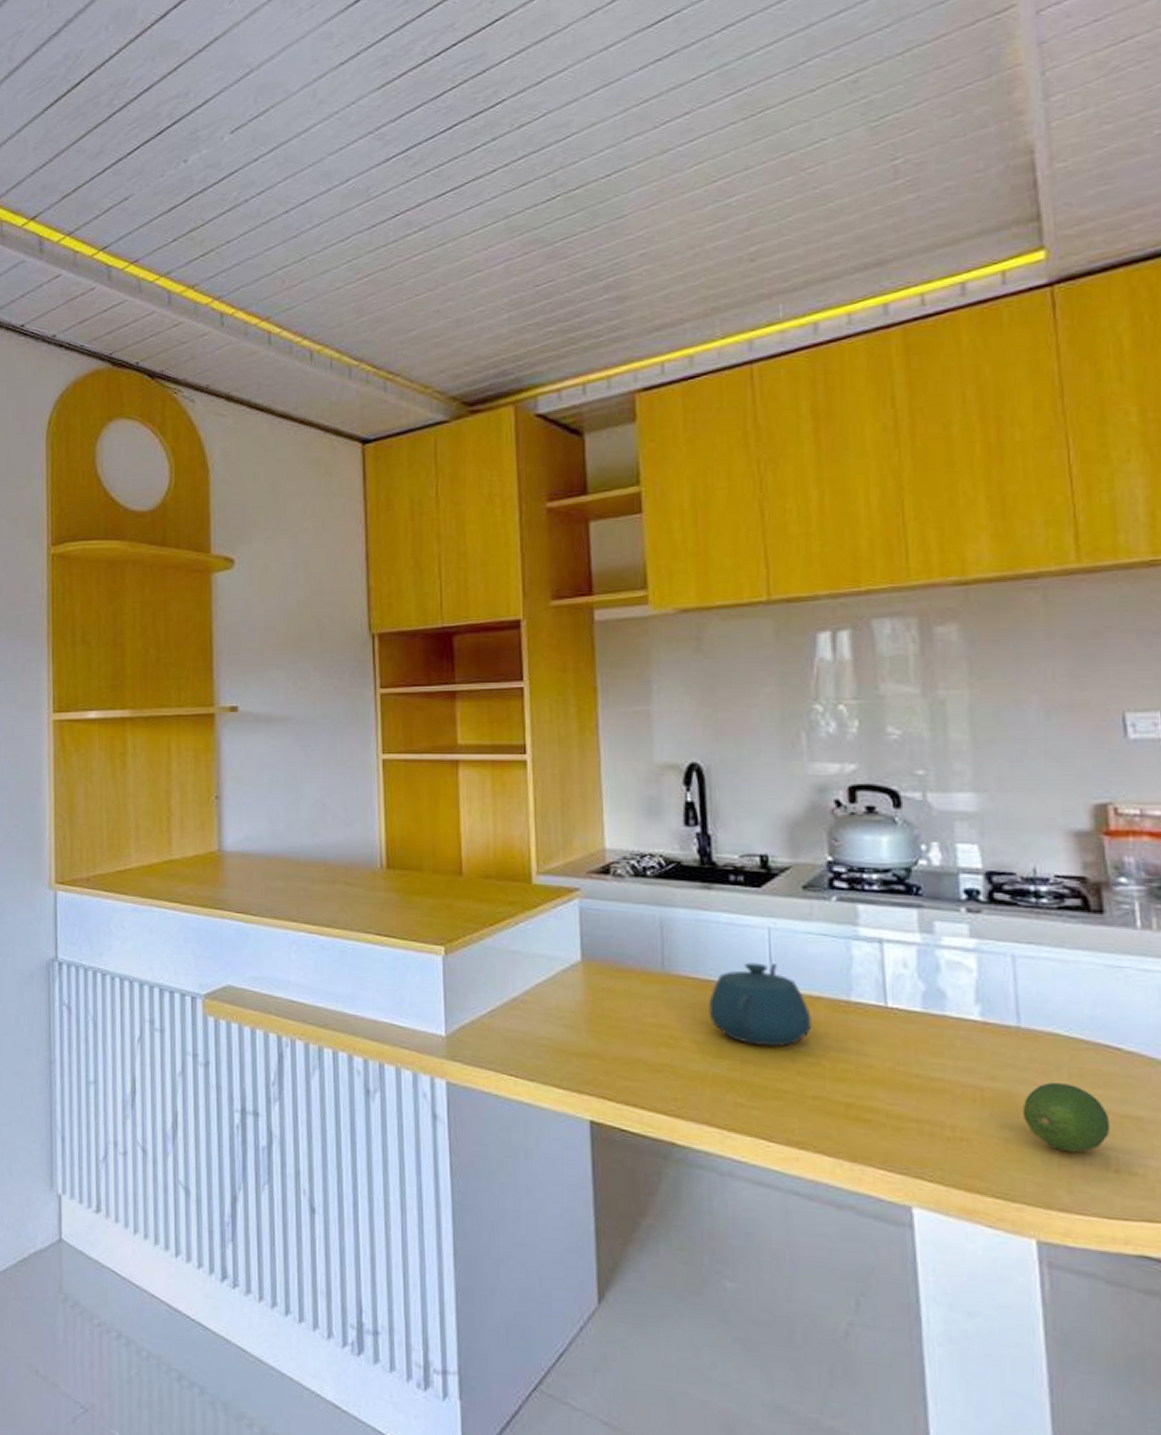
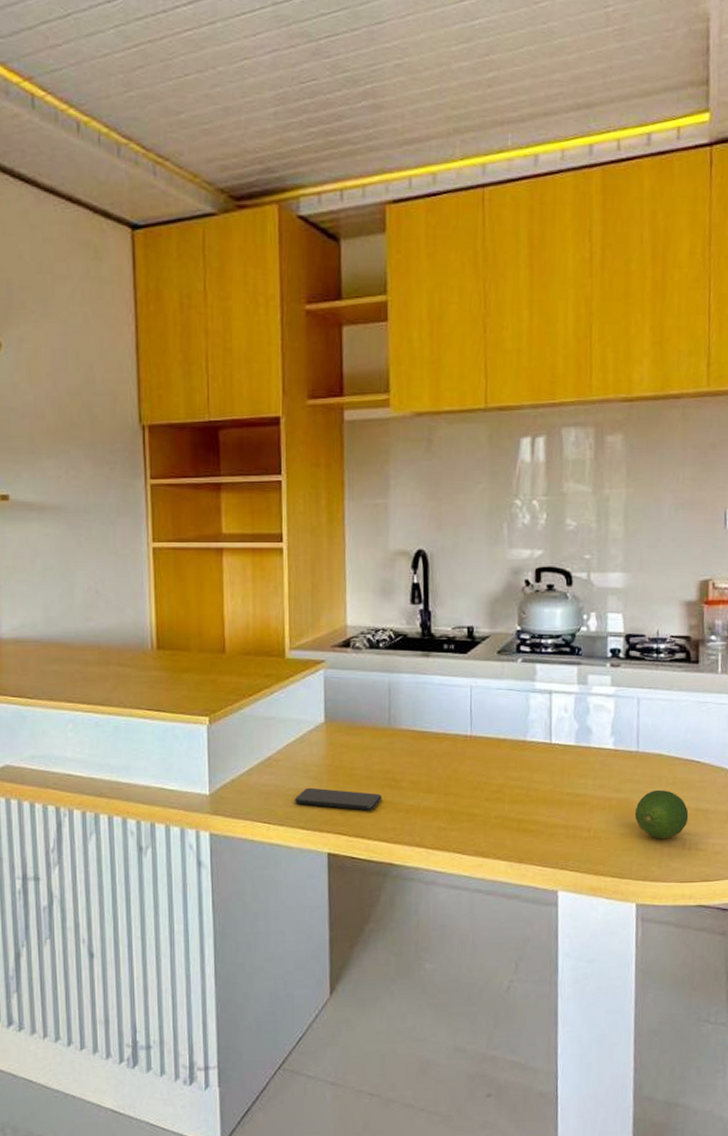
smartphone: none [546,1038,658,1073] -> present [294,787,383,811]
teapot: present [708,962,812,1047] -> none [423,715,498,781]

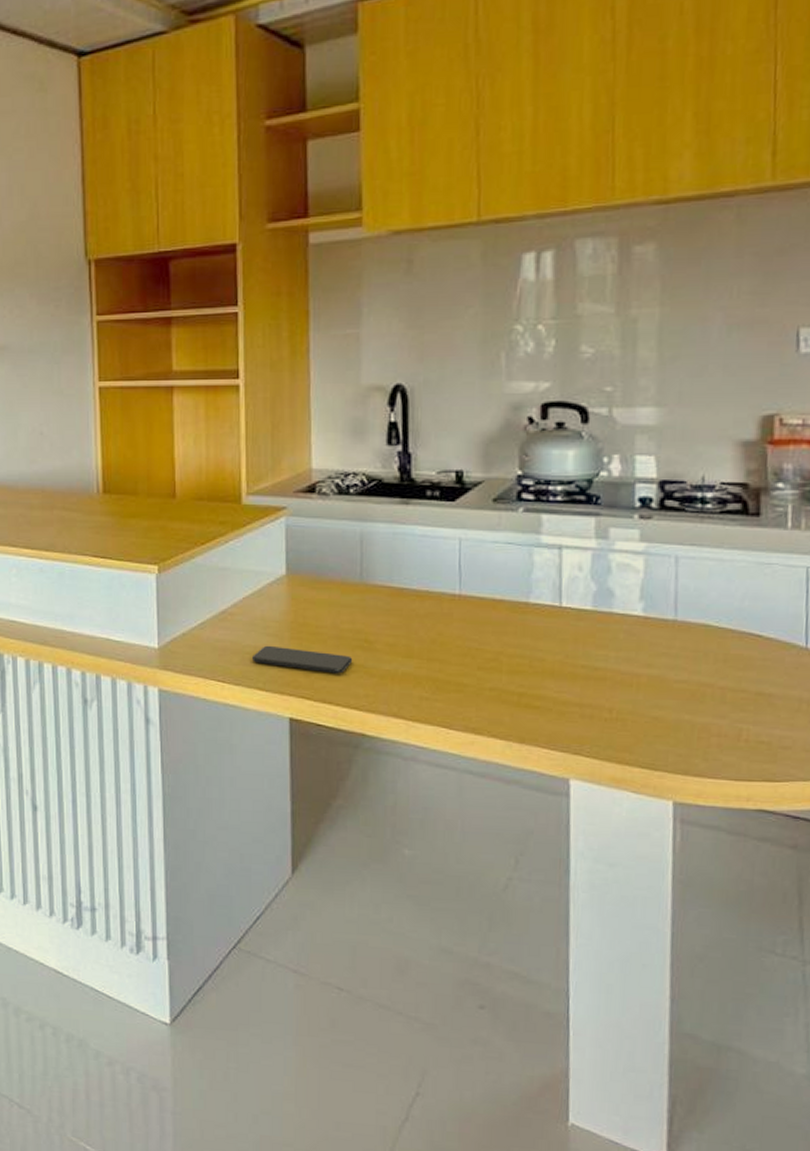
fruit: present [634,789,689,839] -> none [671,666,746,727]

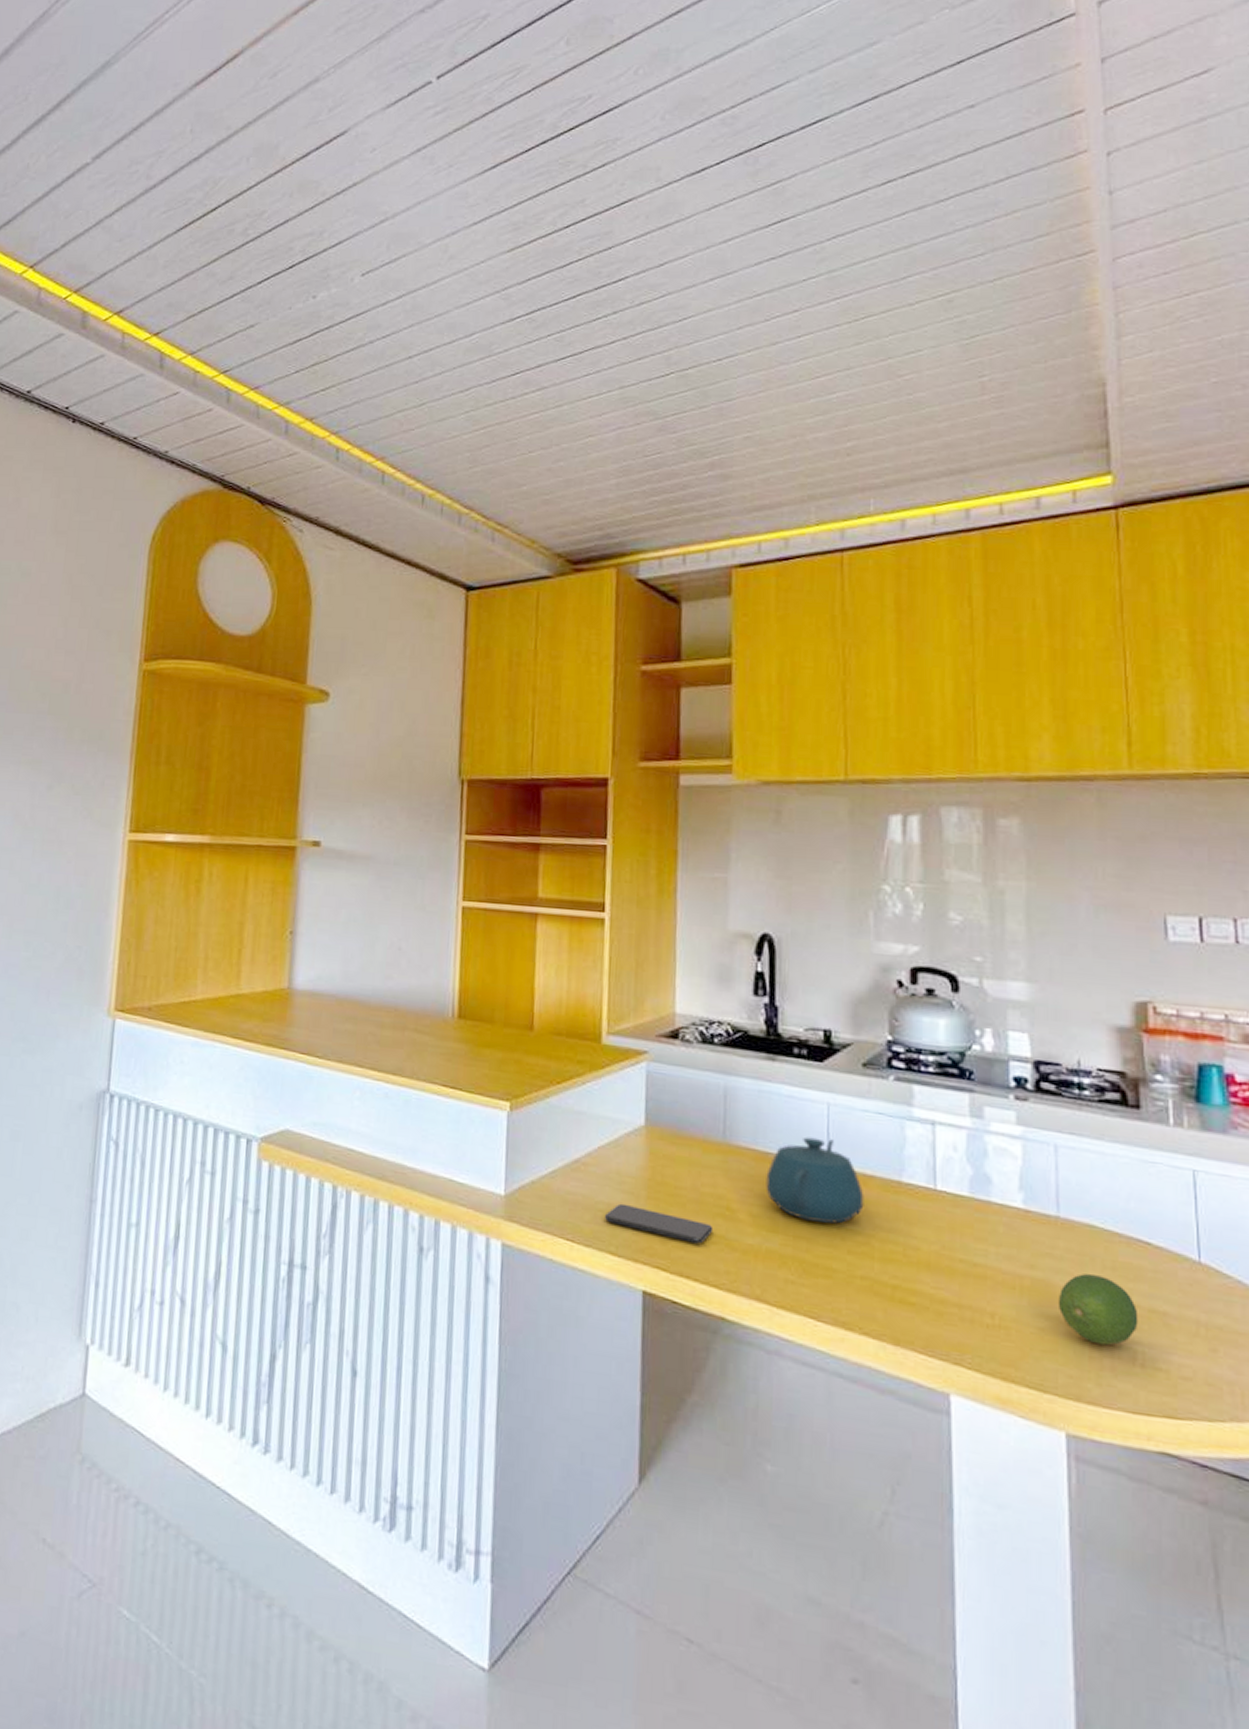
teapot: none [401,571,494,646] -> present [766,1136,864,1224]
fruit: none [671,666,746,727] -> present [1057,1273,1139,1346]

